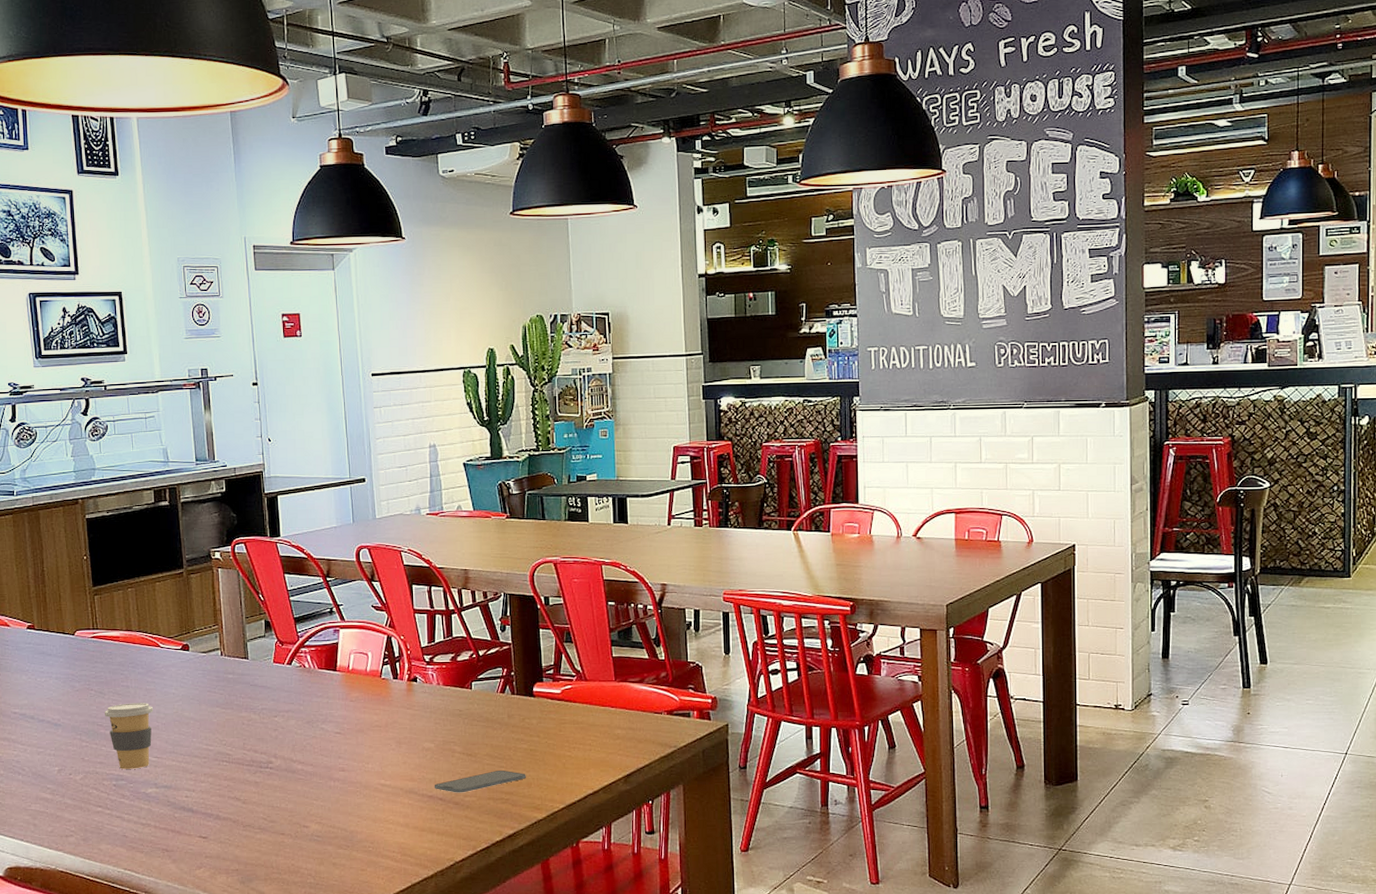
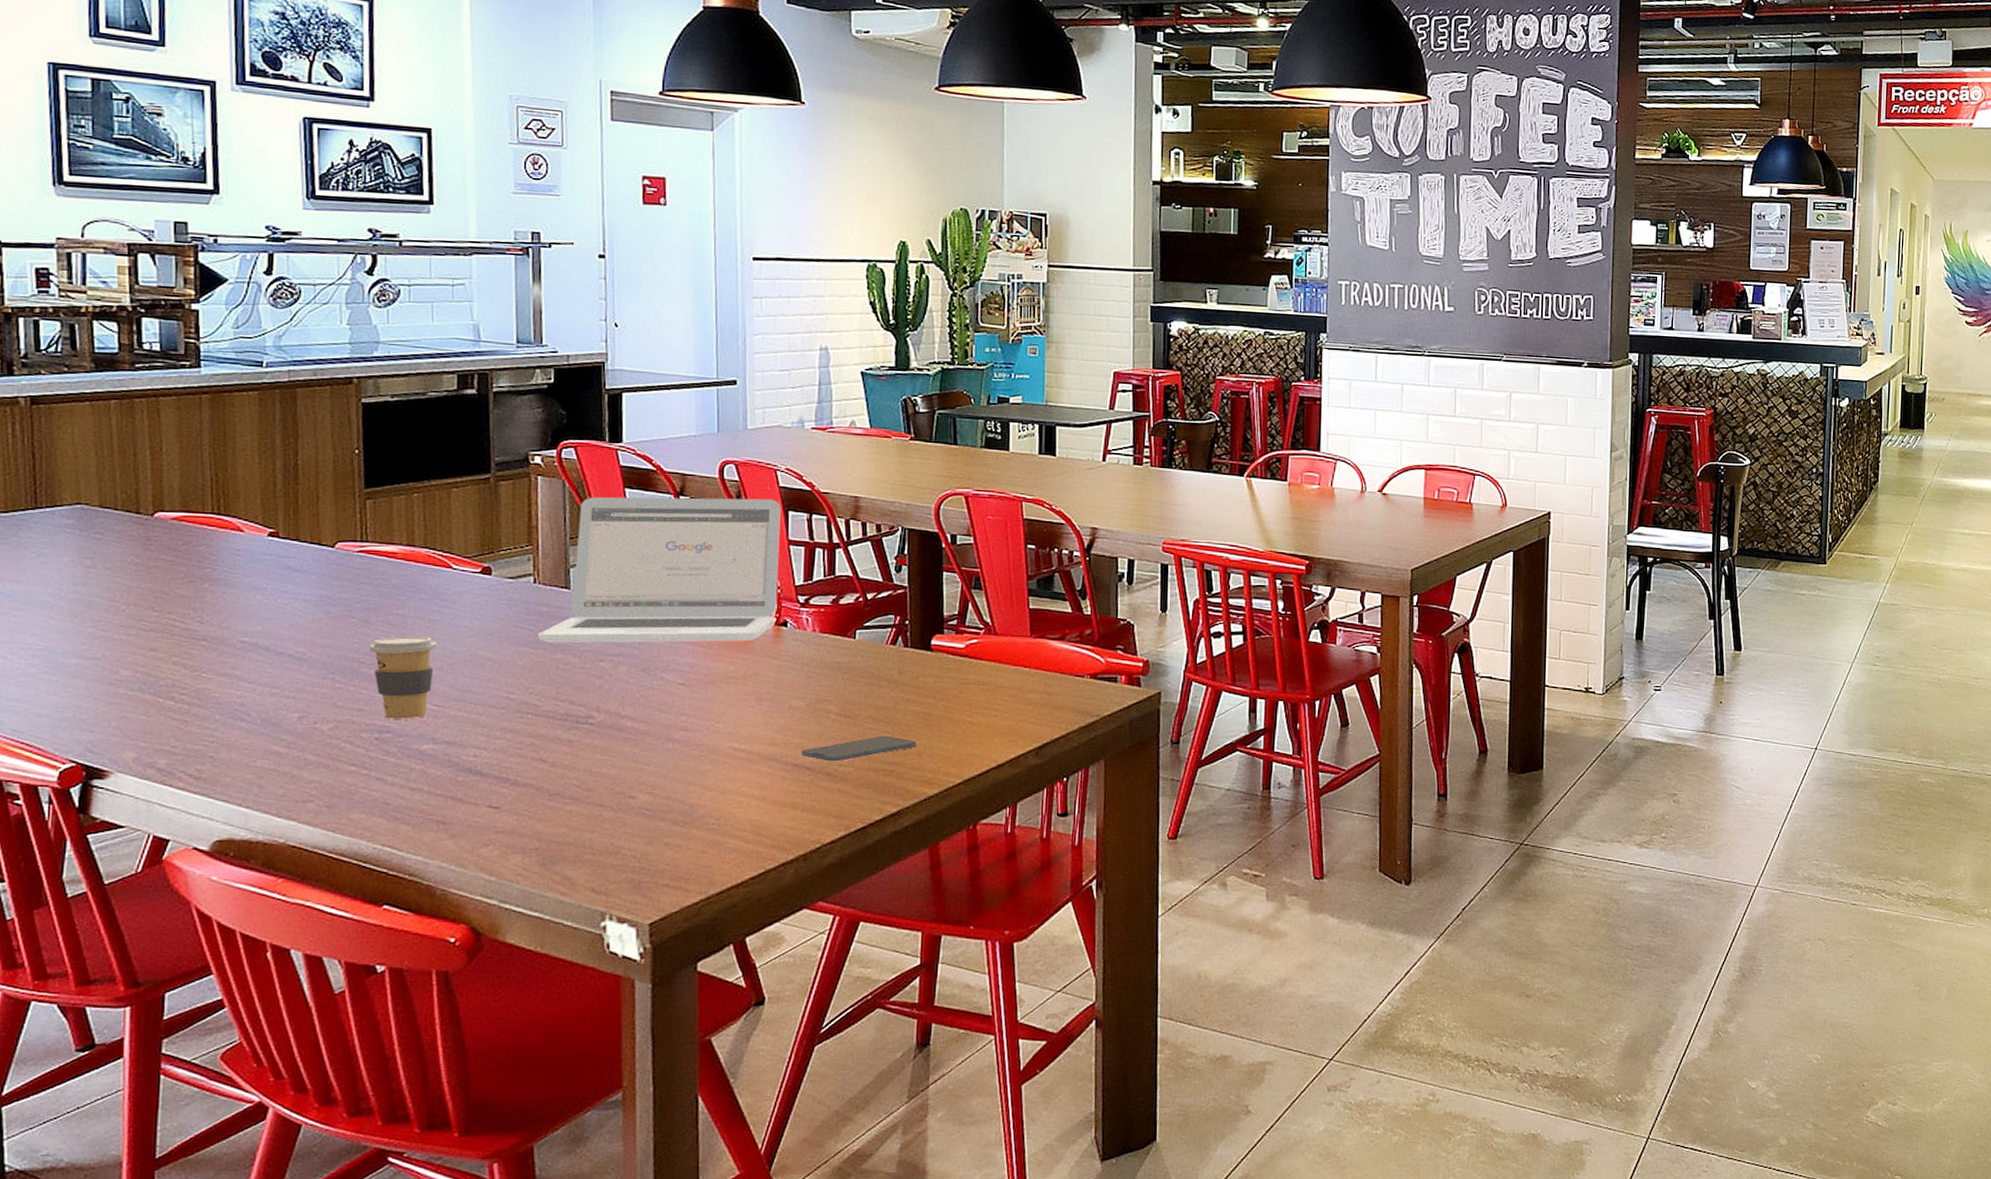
laptop: none [227,576,408,704] -> present [538,496,781,643]

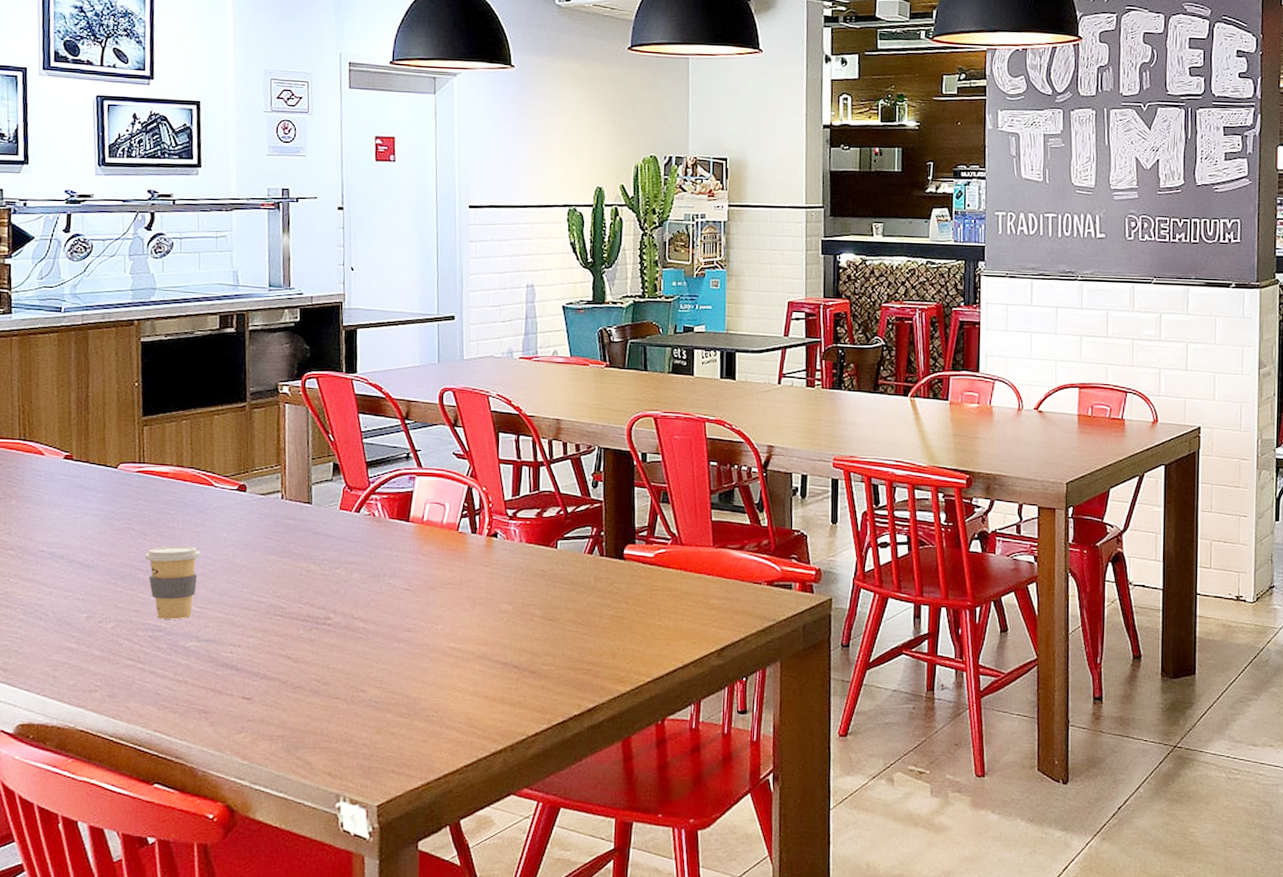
laptop: present [538,496,781,643] -> none [285,421,492,552]
smartphone: present [800,735,917,762] -> none [509,637,611,661]

